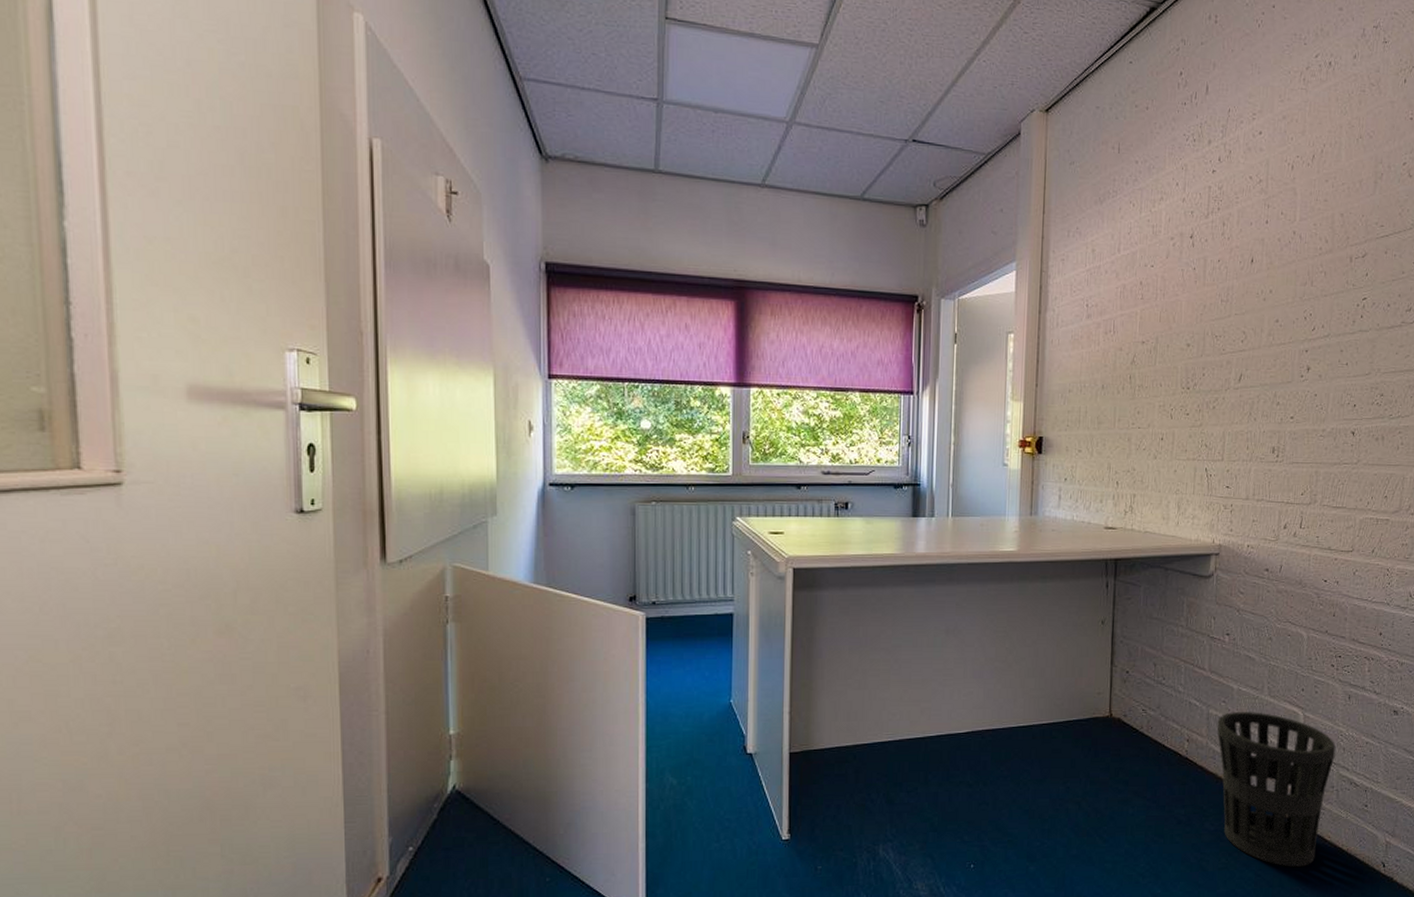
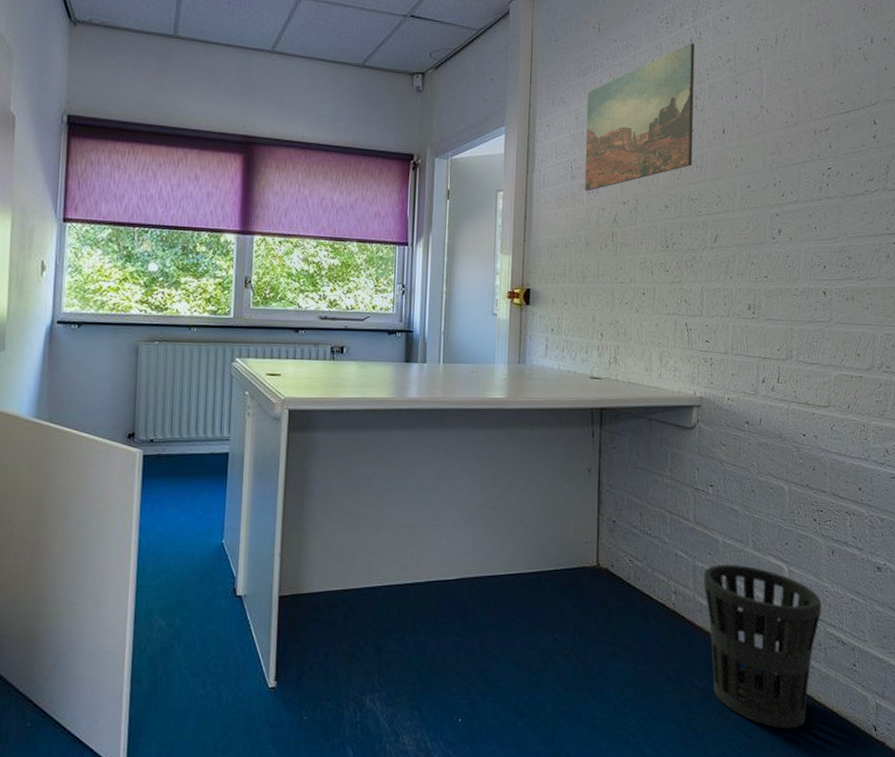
wall art: none [1101,162,1224,331] -> present [585,43,695,191]

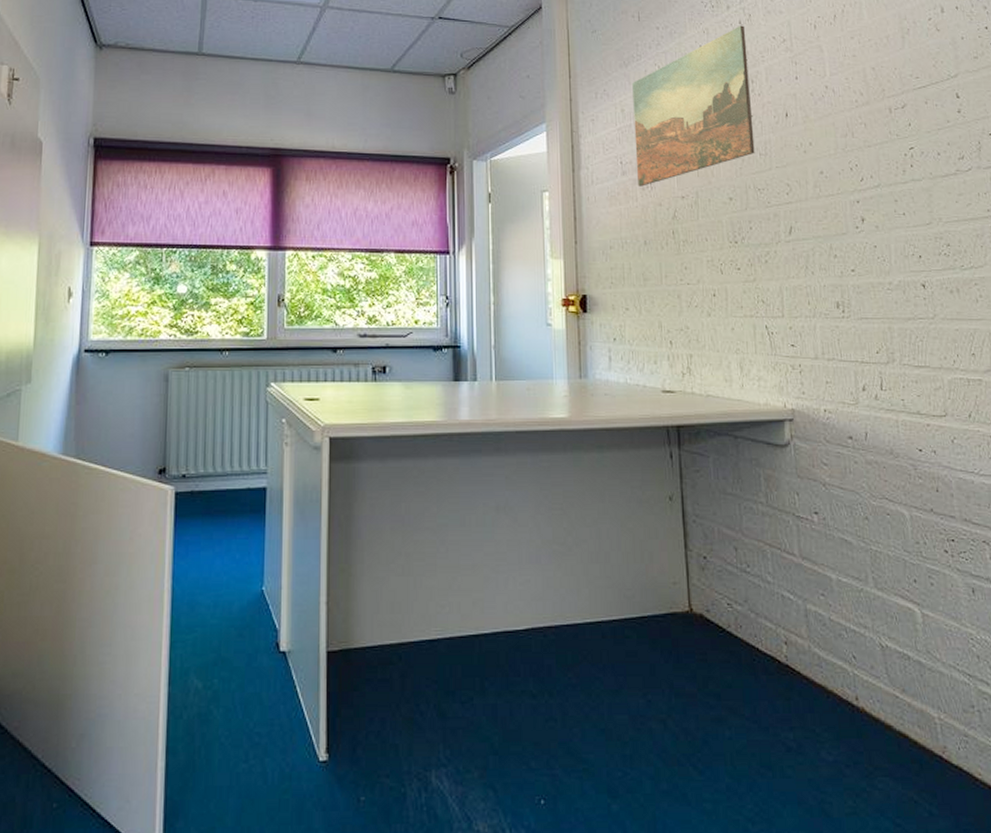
wastebasket: present [703,564,822,729] -> none [818,606,969,814]

